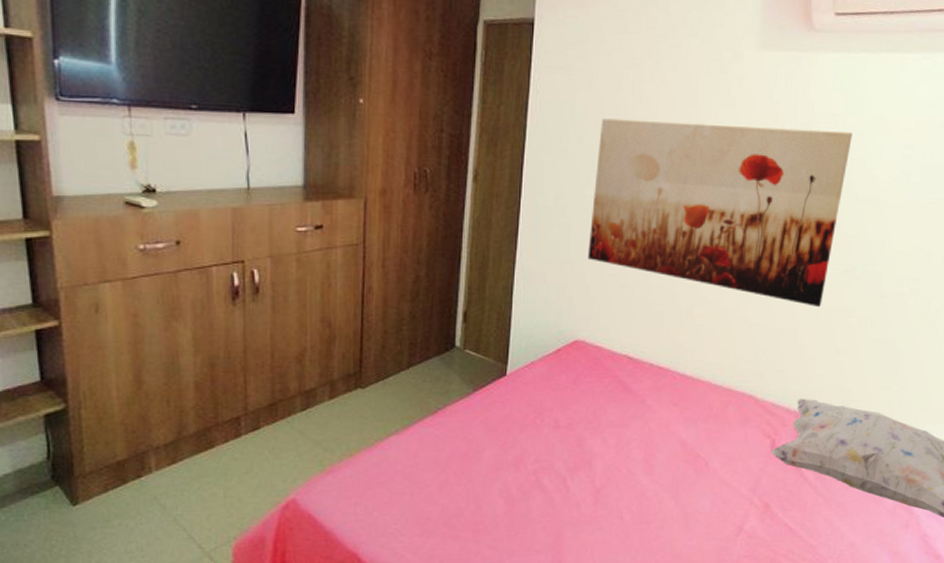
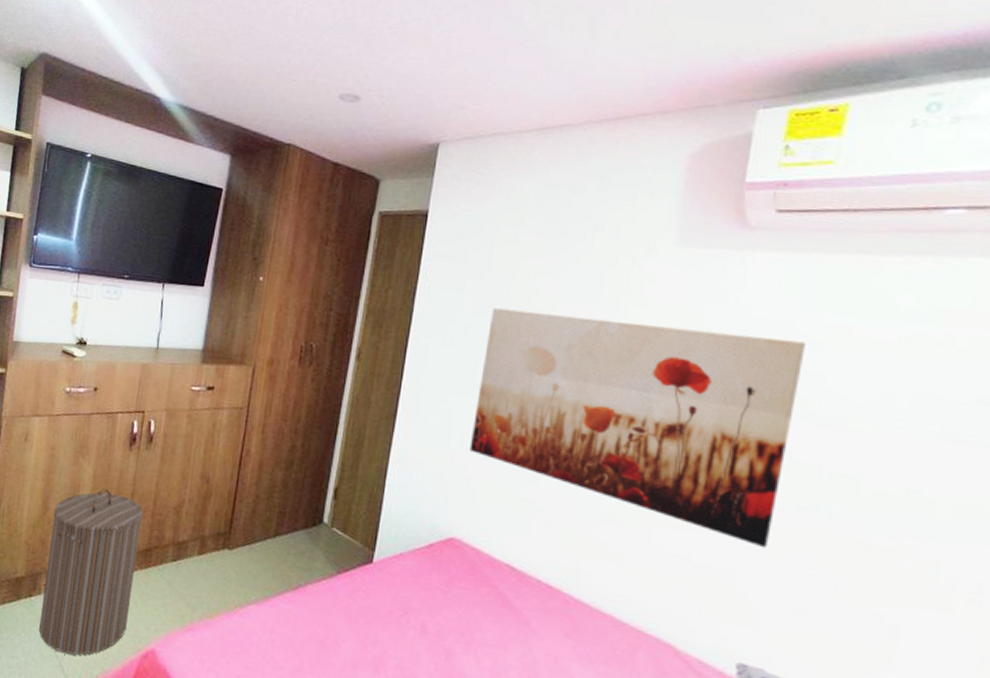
laundry hamper: none [151,350,261,524] -> present [39,488,144,656]

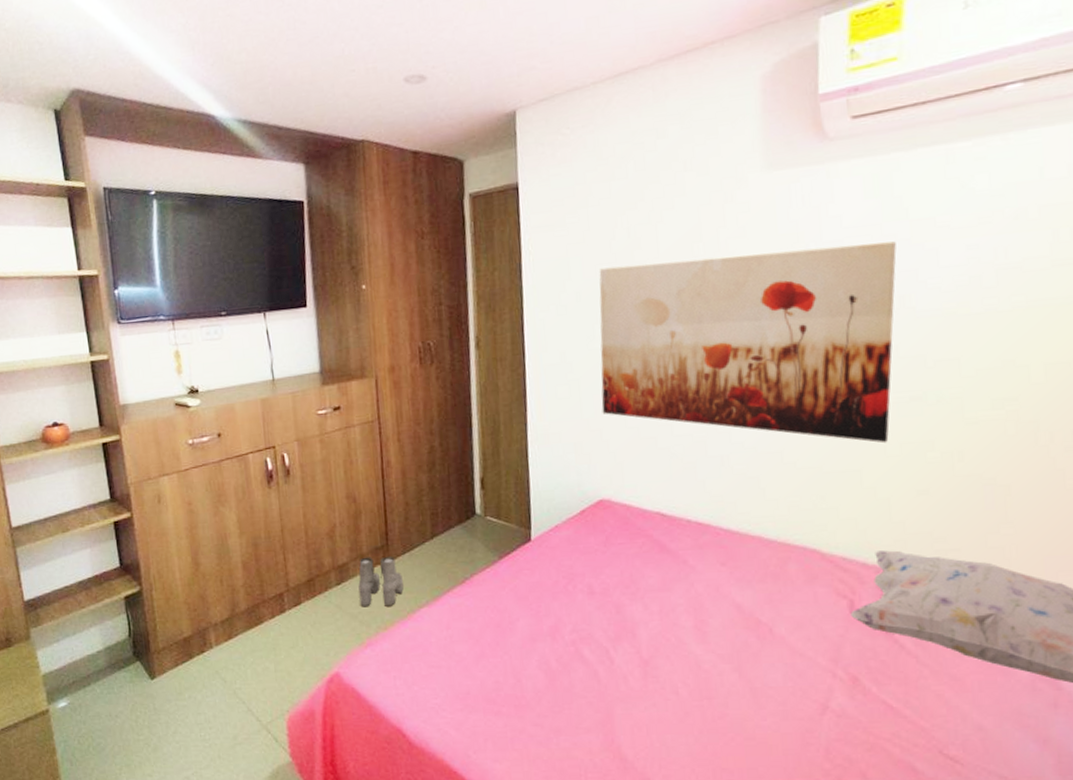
laundry hamper: present [39,488,144,656] -> none [206,531,306,697]
boots: none [191,539,238,596] -> present [358,556,404,607]

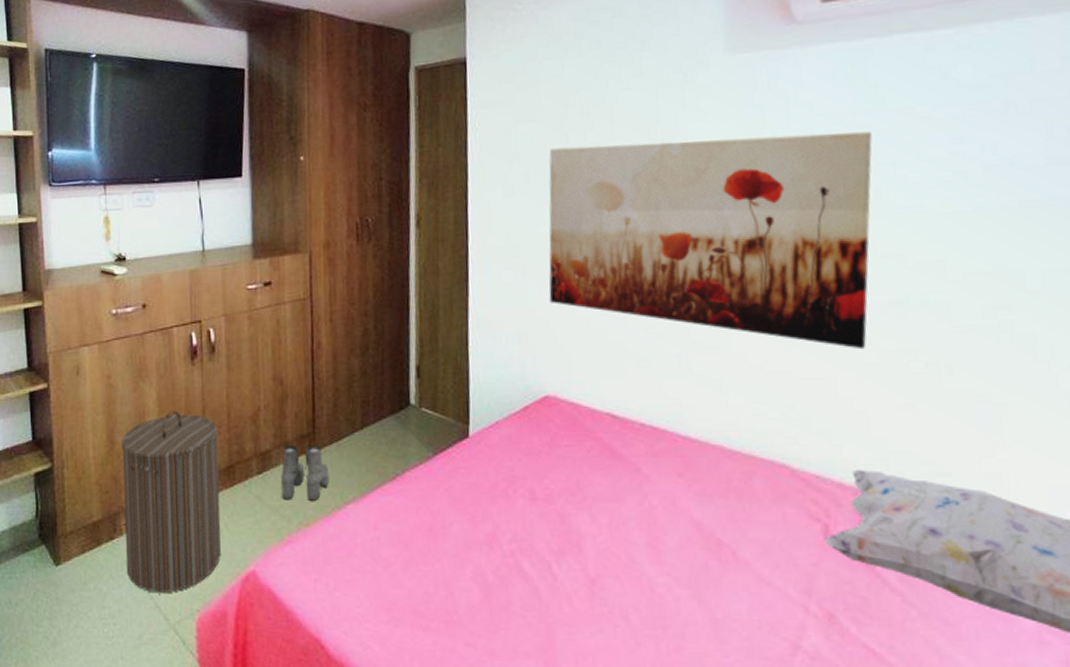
laundry hamper: none [206,531,306,697] -> present [121,410,221,593]

